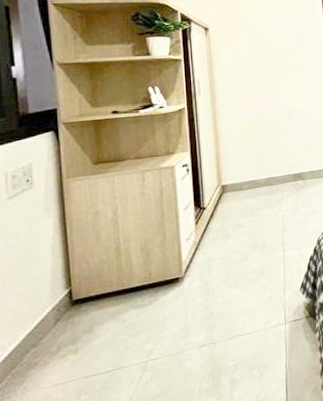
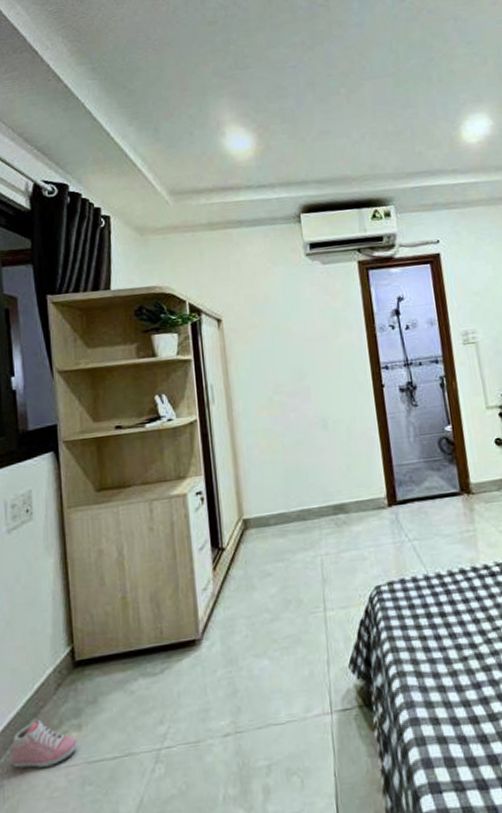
sneaker: none [12,348,75,389] -> present [12,719,78,769]

